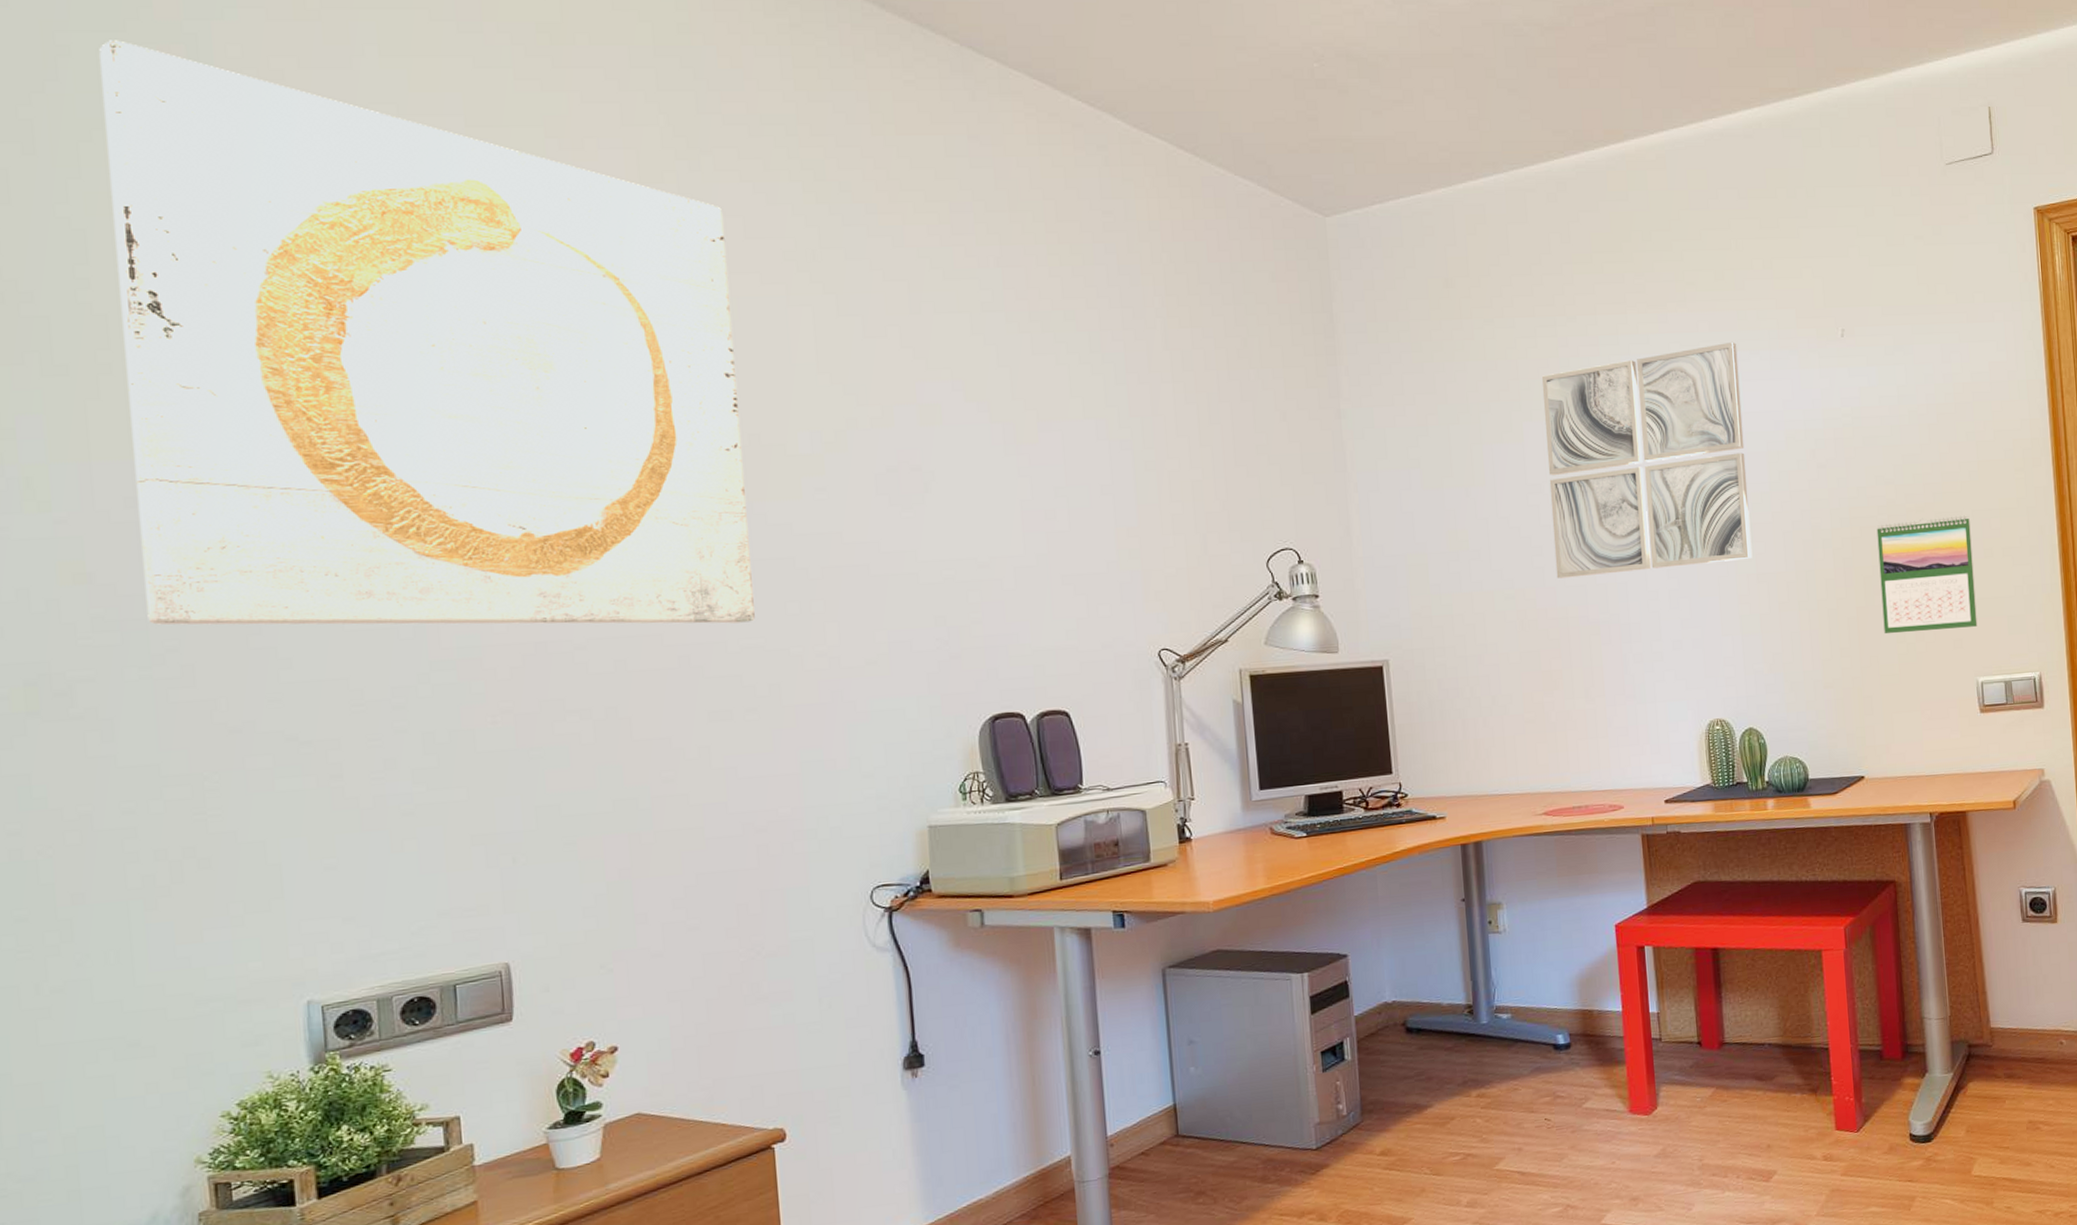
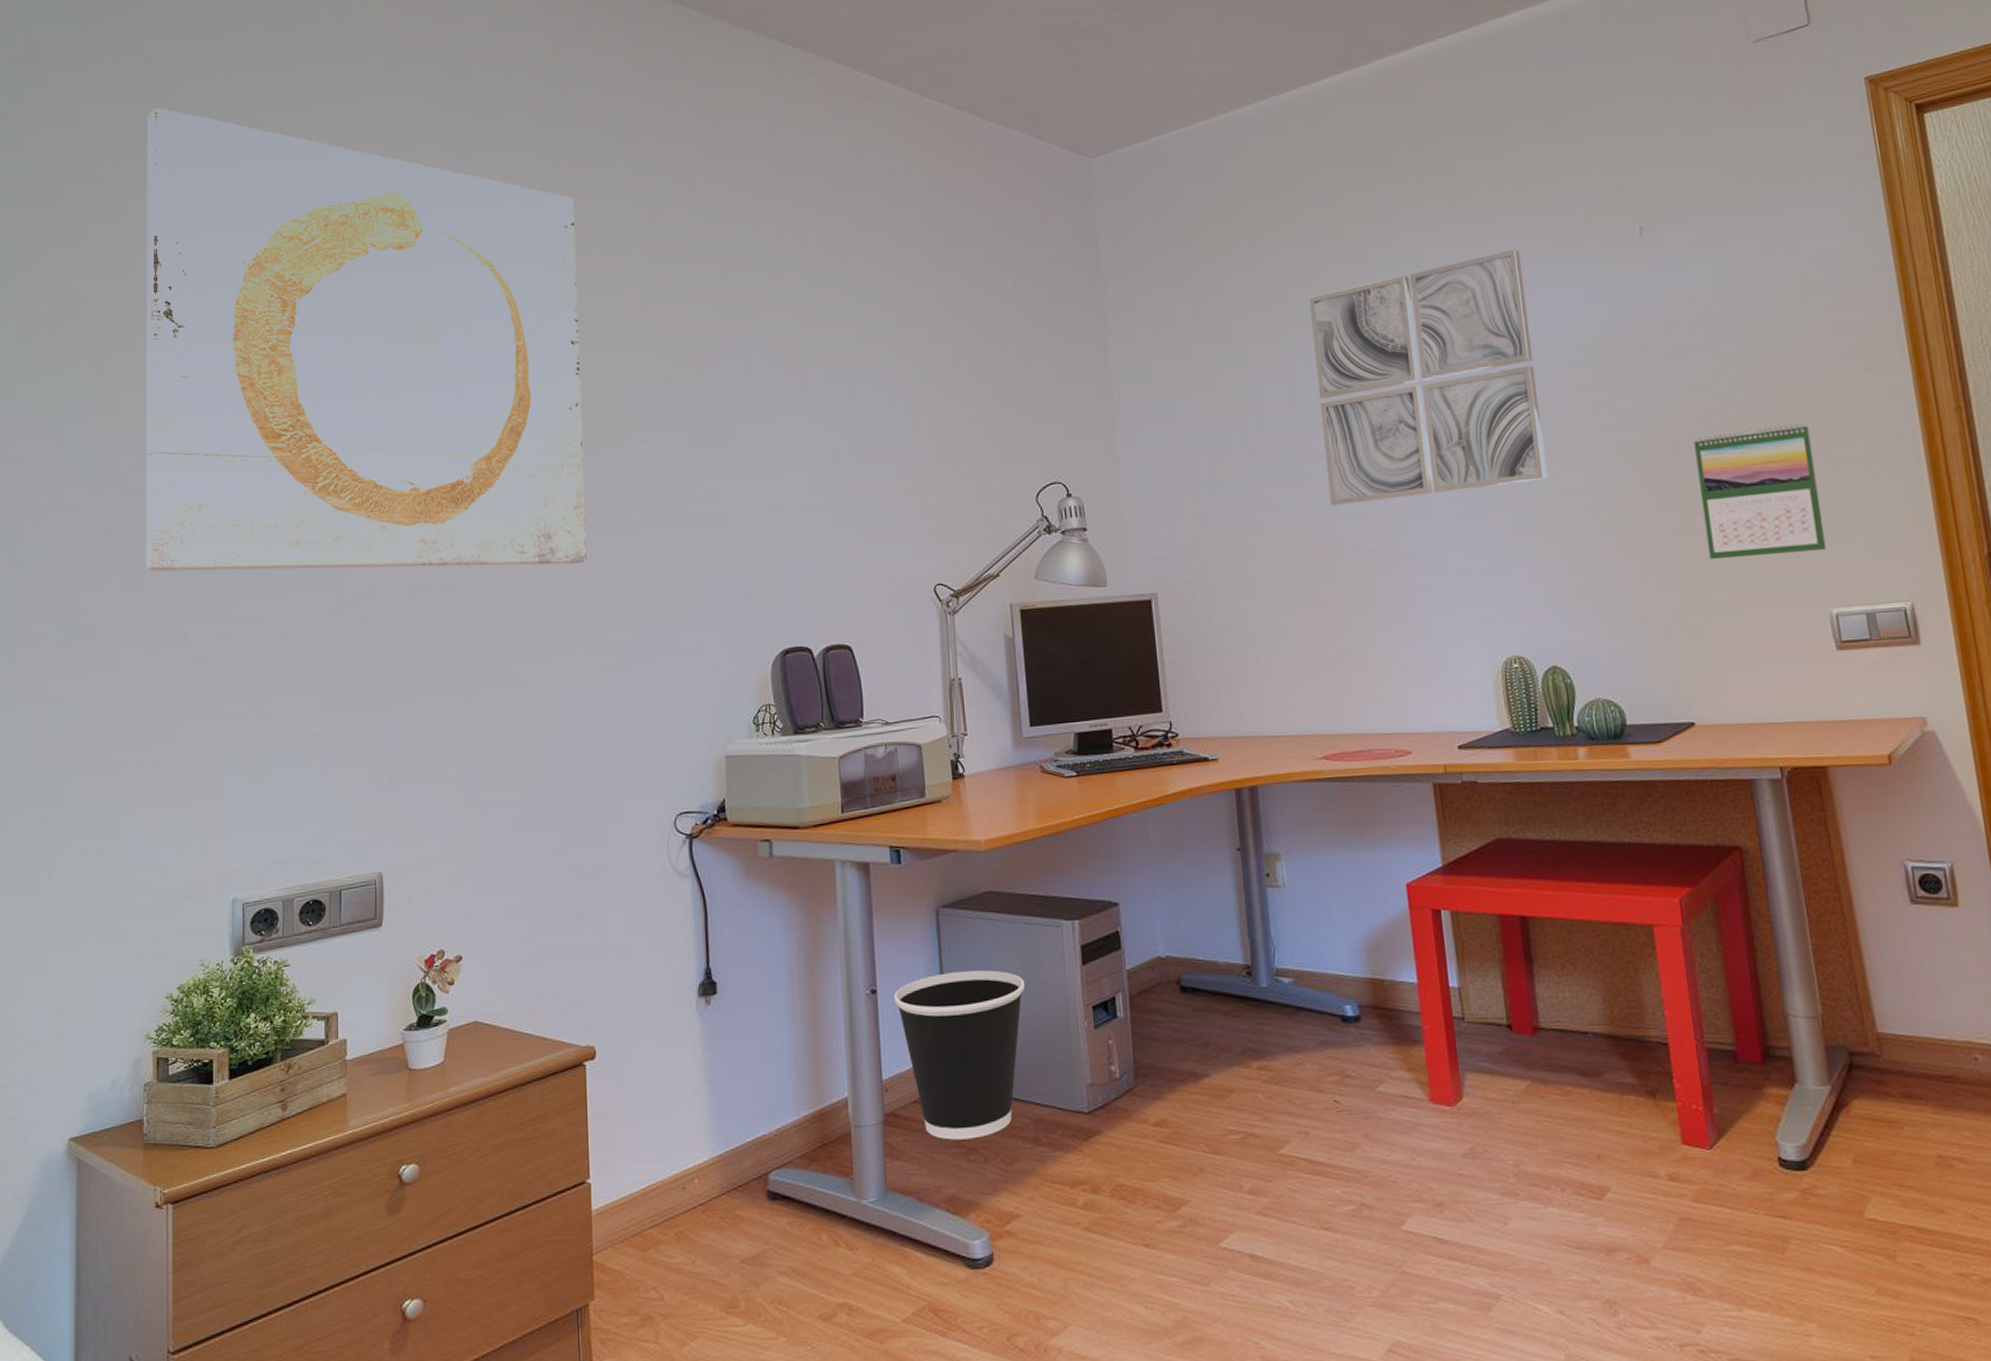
wastebasket: none [1118,1024,1255,1186] -> present [893,970,1026,1140]

